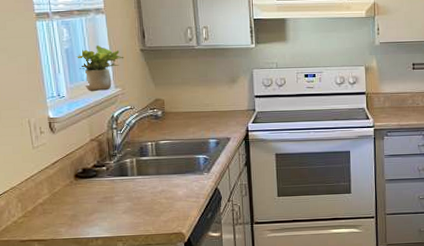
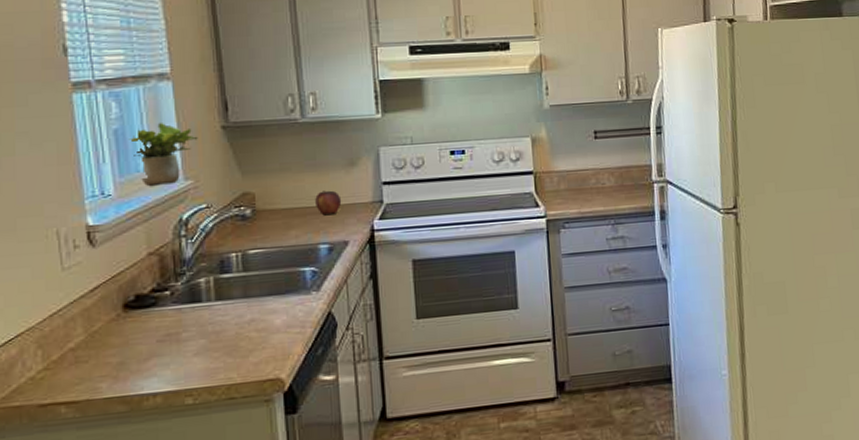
fruit: none [207,100,226,119] -> present [315,190,342,216]

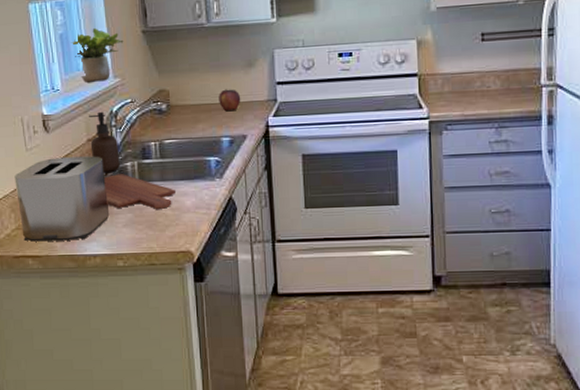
toaster: none [44,272,176,384] -> present [14,156,110,242]
soap dispenser: none [151,219,191,293] -> present [89,111,120,173]
cutting board: none [170,292,262,335] -> present [104,174,176,209]

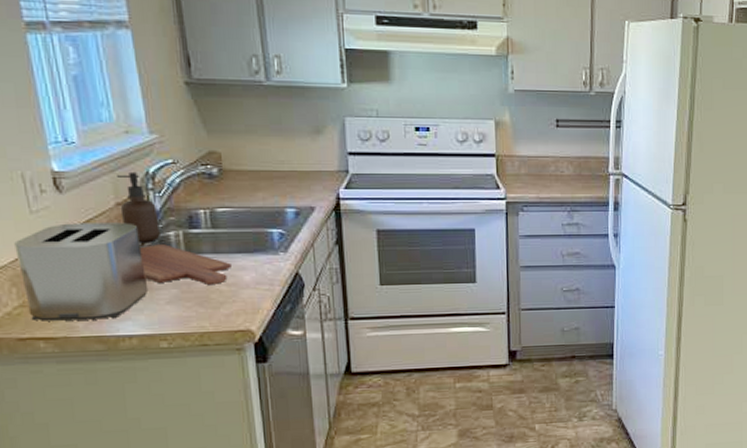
potted plant: present [71,28,124,84] -> none [89,73,161,138]
fruit: present [219,89,241,112] -> none [281,156,308,181]

